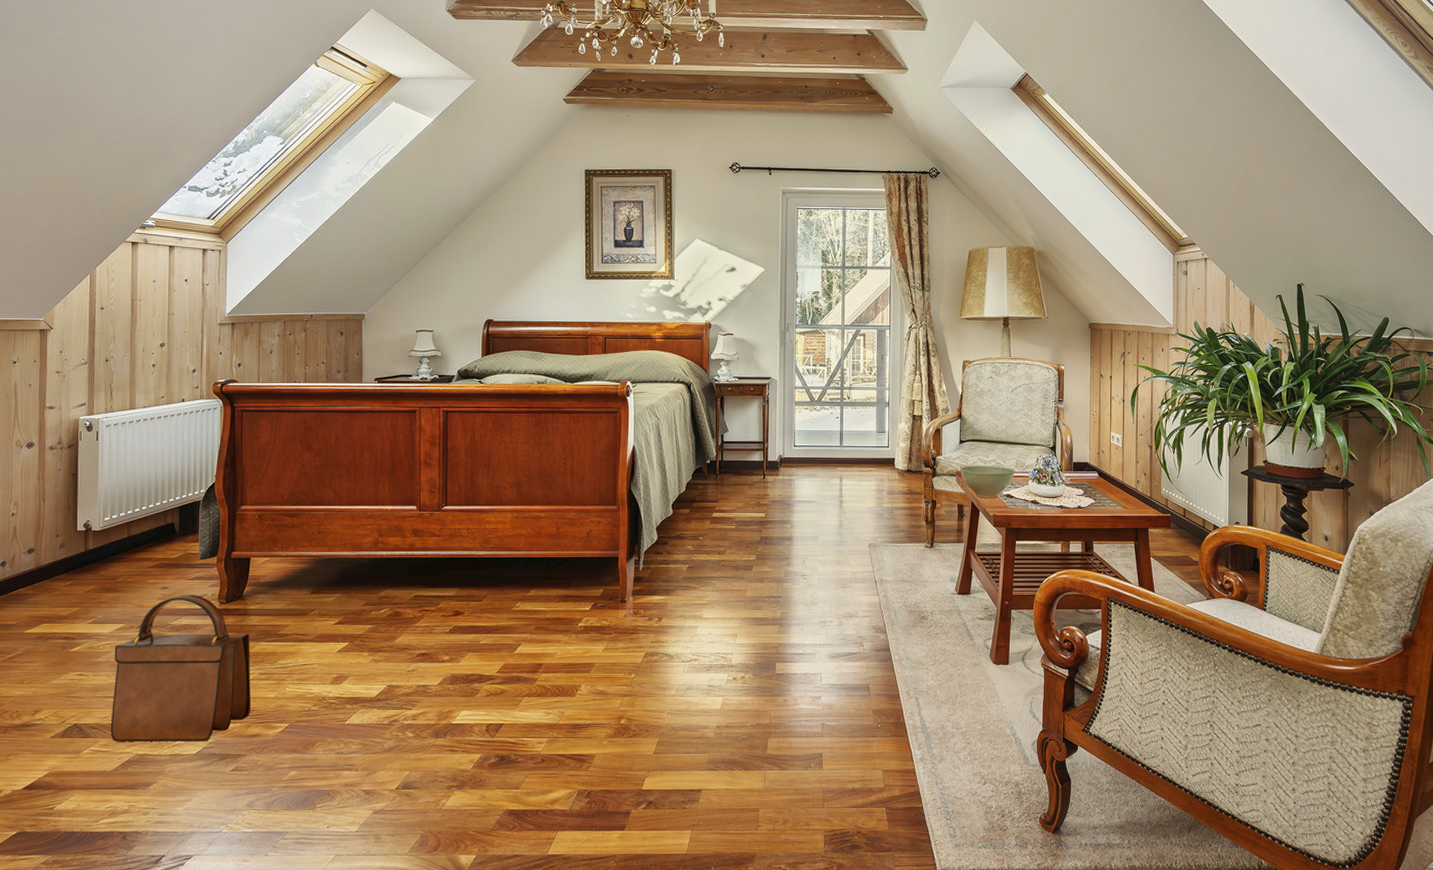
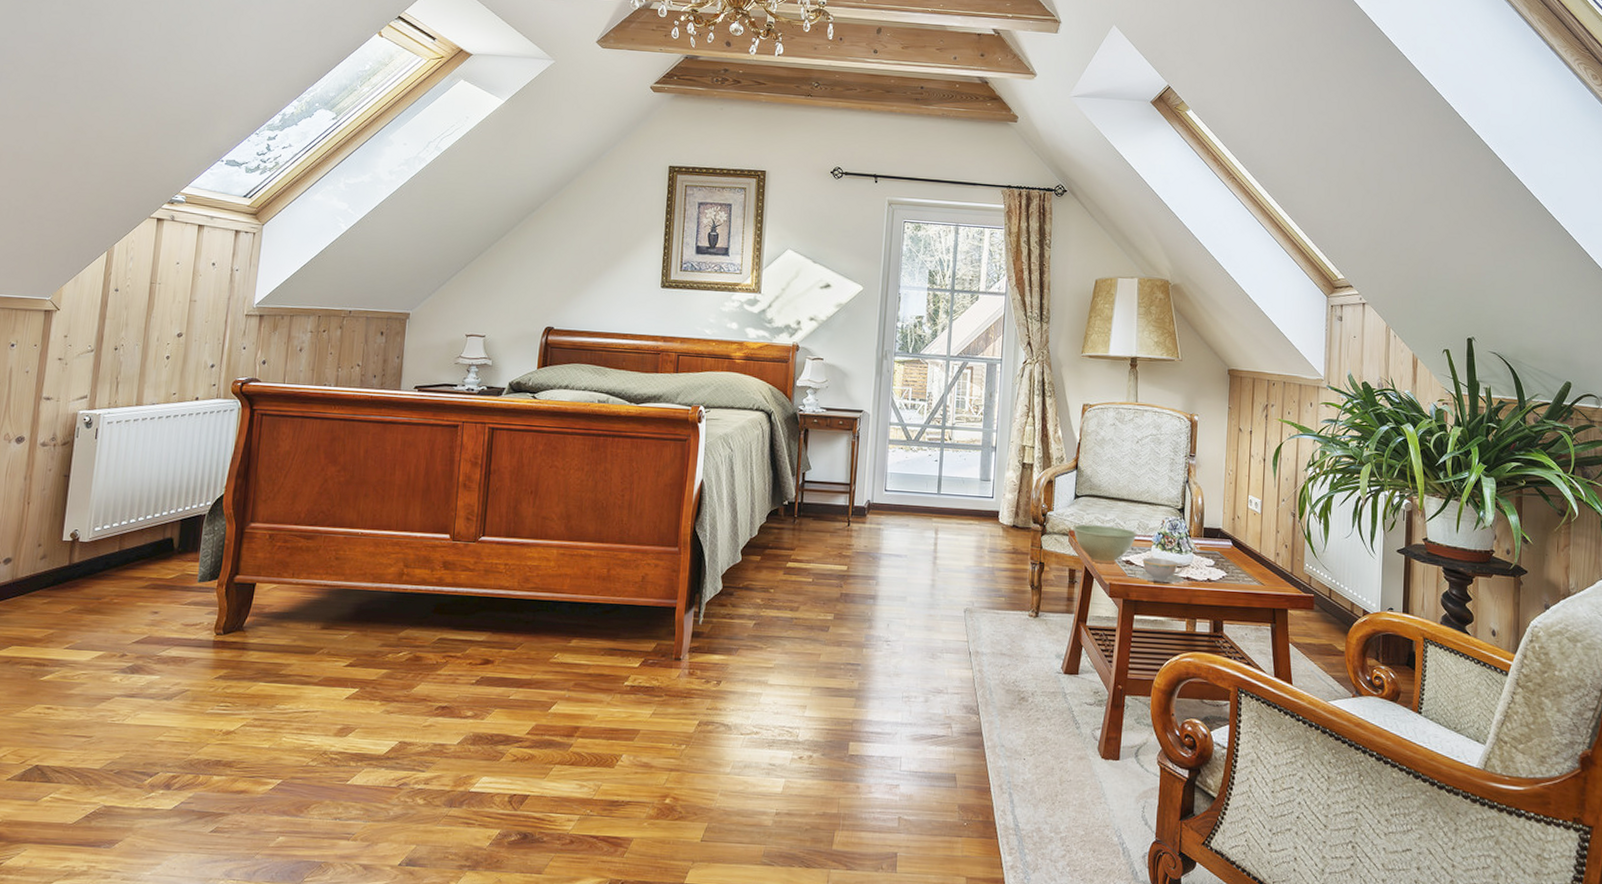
handbag: present [110,594,252,741] -> none [76,621,247,795]
teacup: none [1015,490,1059,513] -> present [1135,557,1185,585]

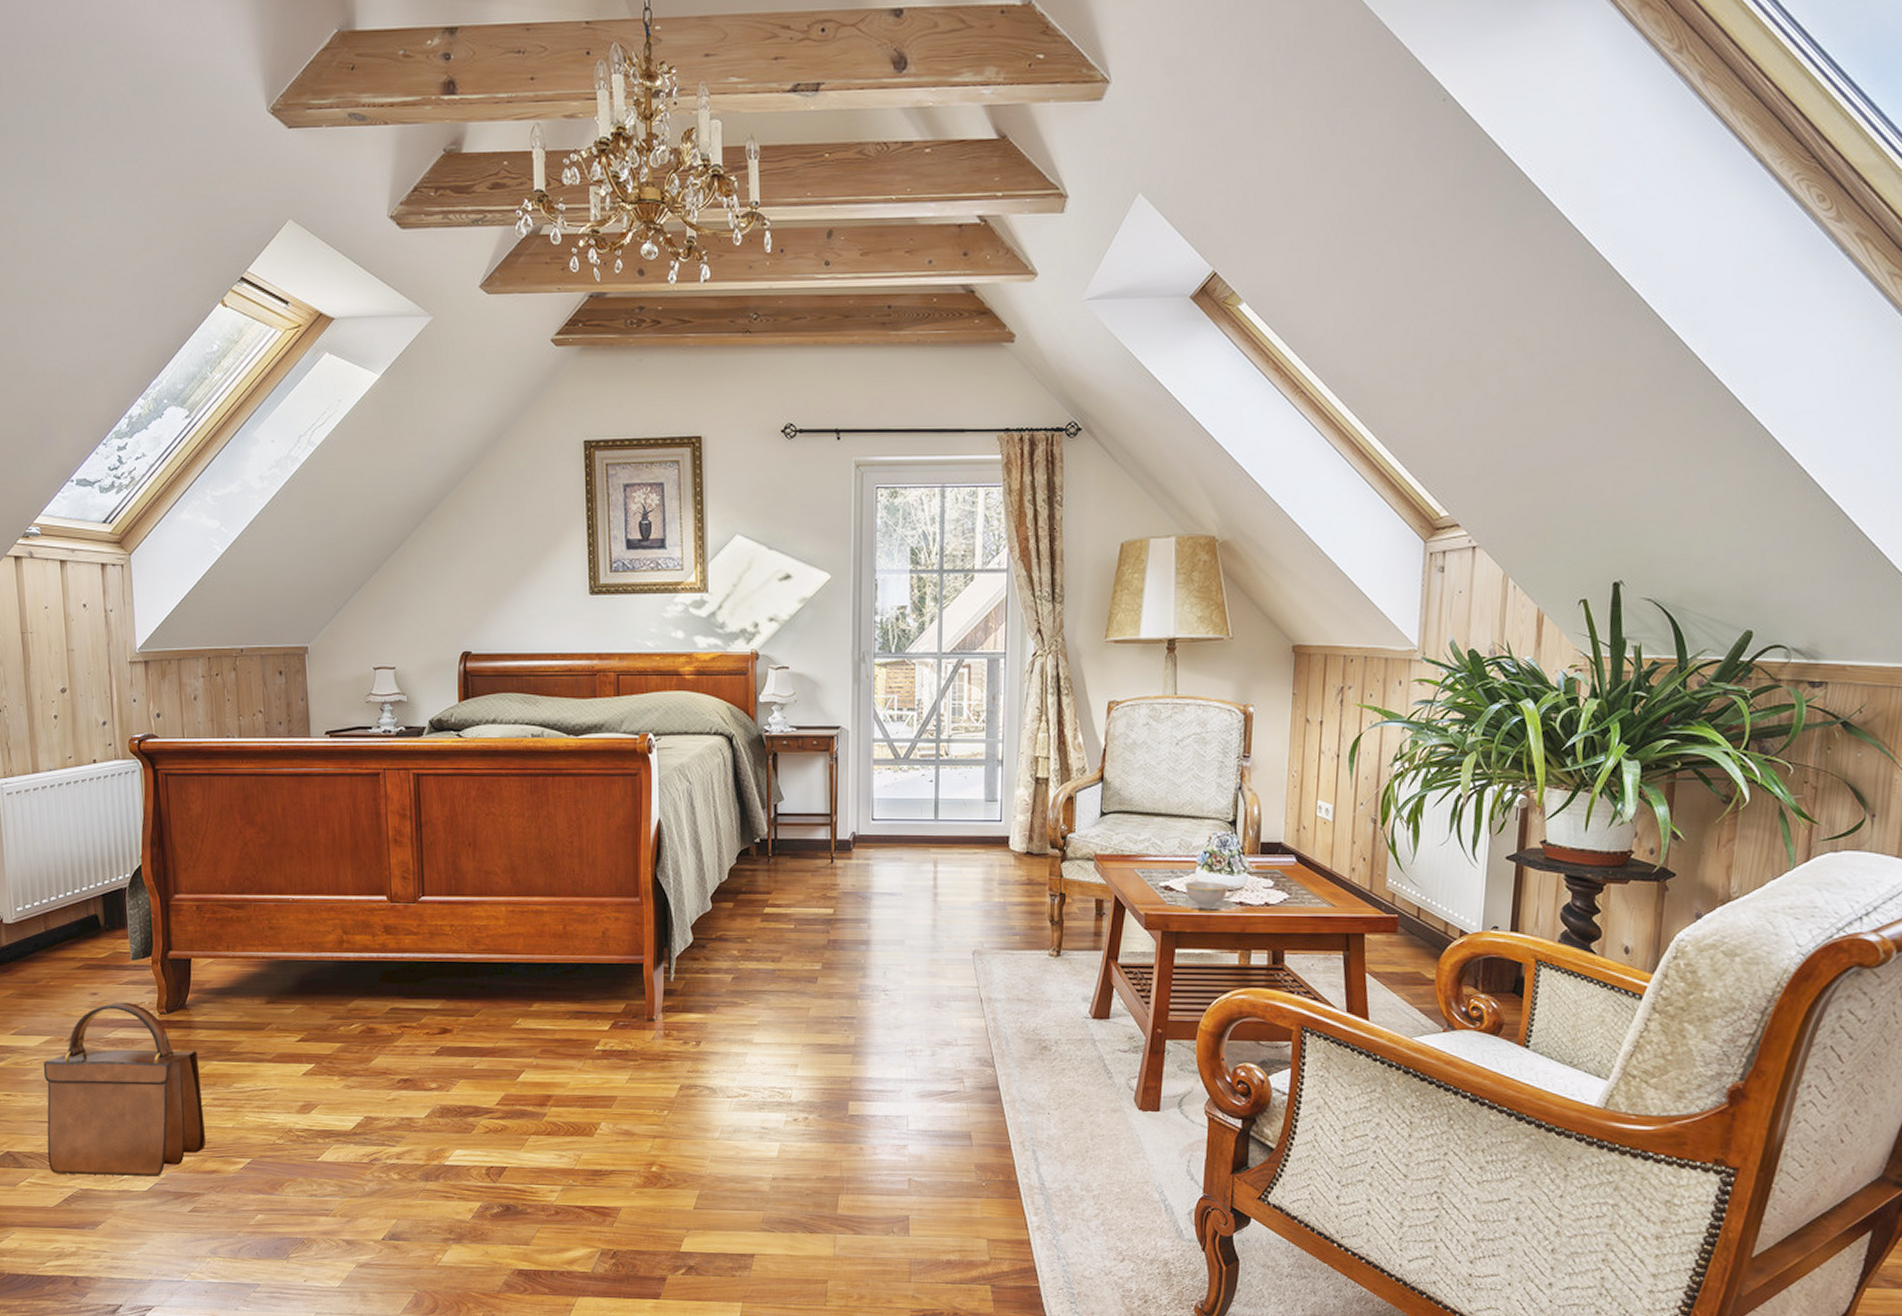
handbag: none [76,621,247,795] -> present [43,1002,206,1177]
bowl: present [1073,524,1137,565] -> none [1099,846,1178,892]

